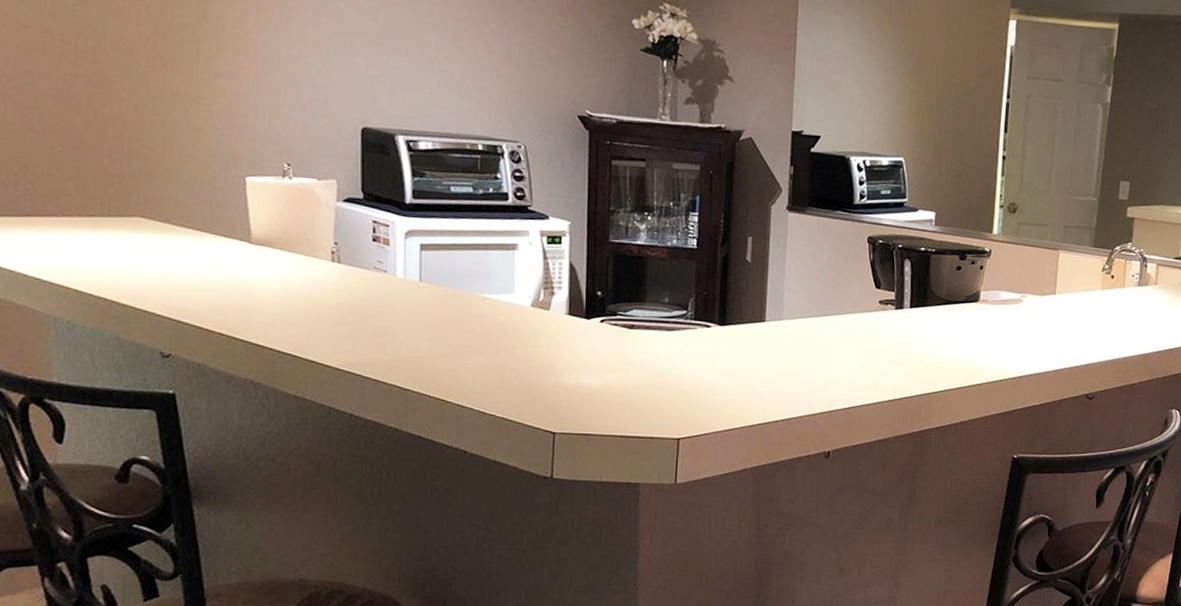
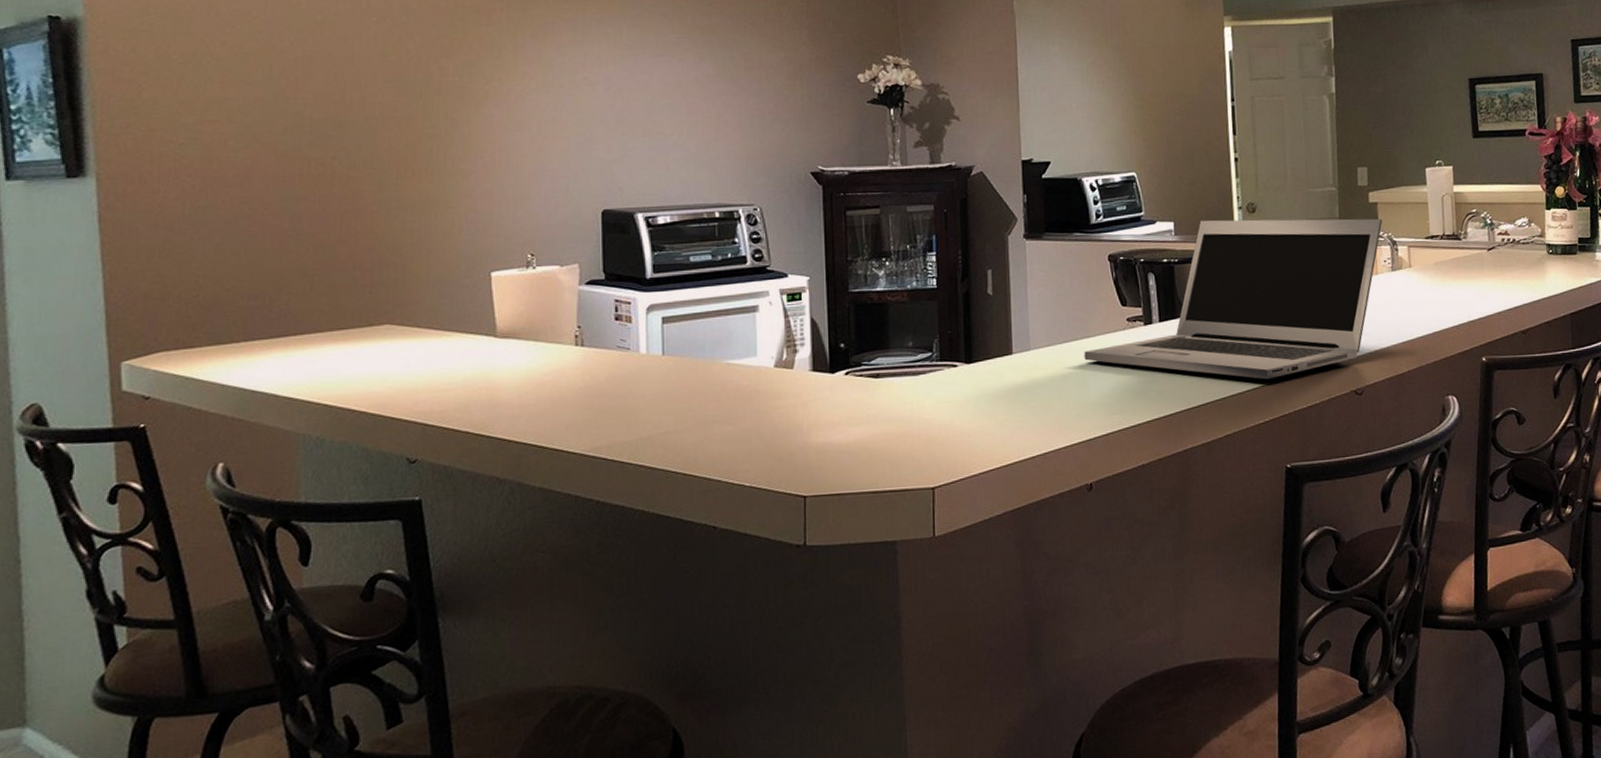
laptop: none [834,213,1137,375] -> present [1084,218,1383,380]

